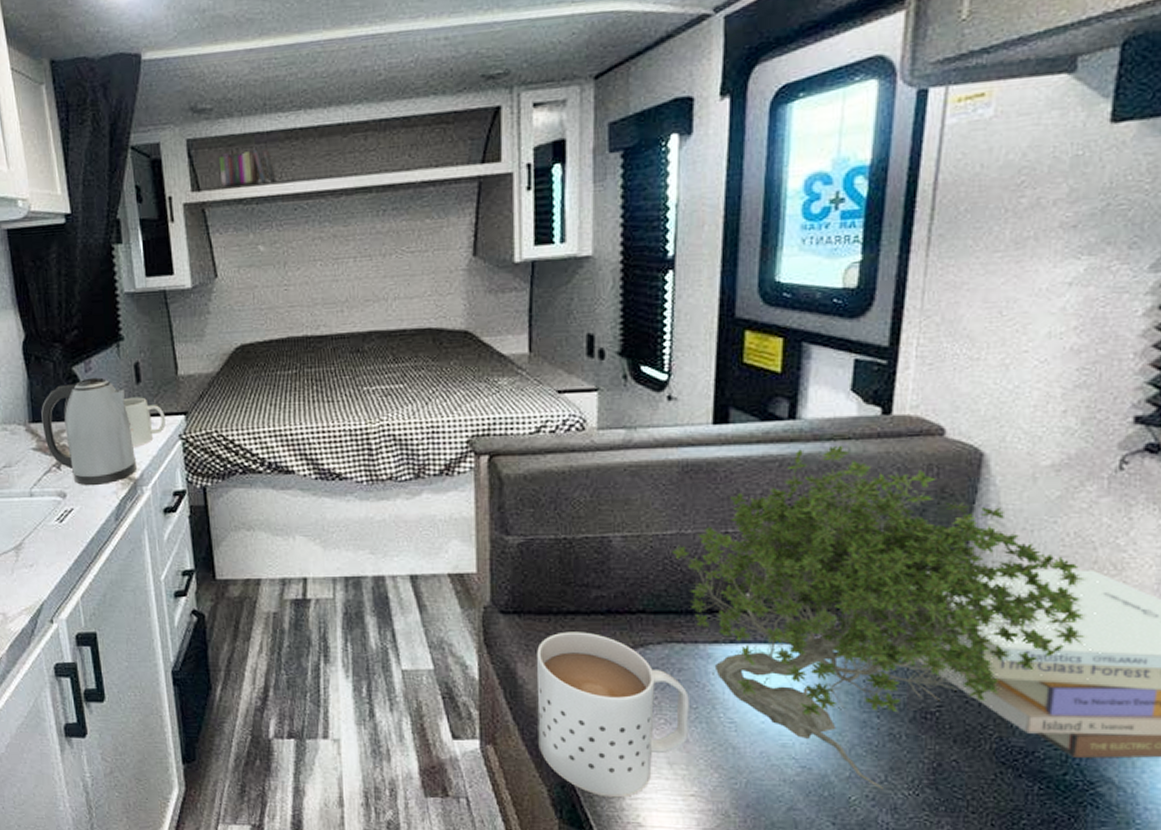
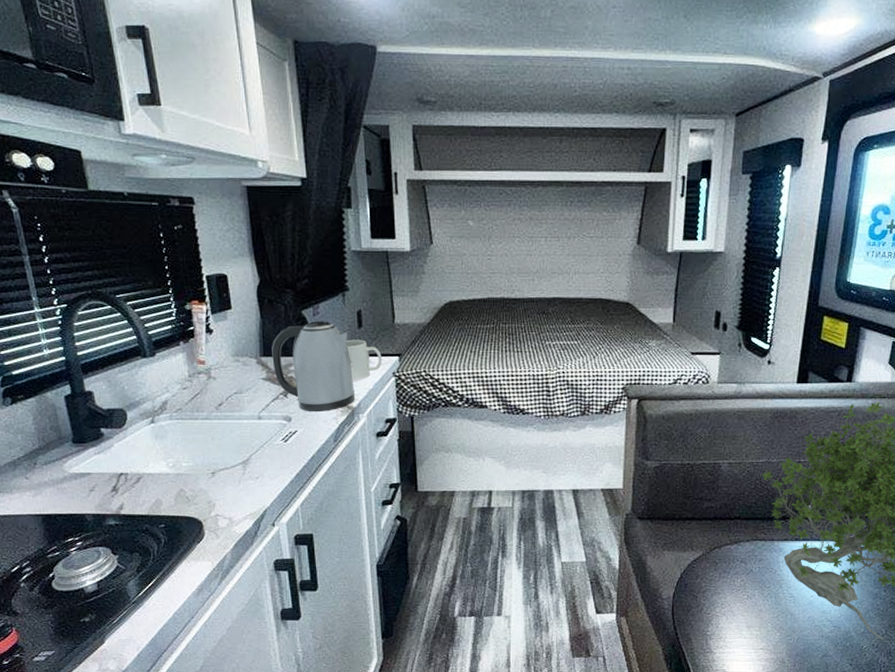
books: present [218,148,277,189] -> none [439,140,487,171]
mug: present [536,631,690,798] -> none [658,533,765,653]

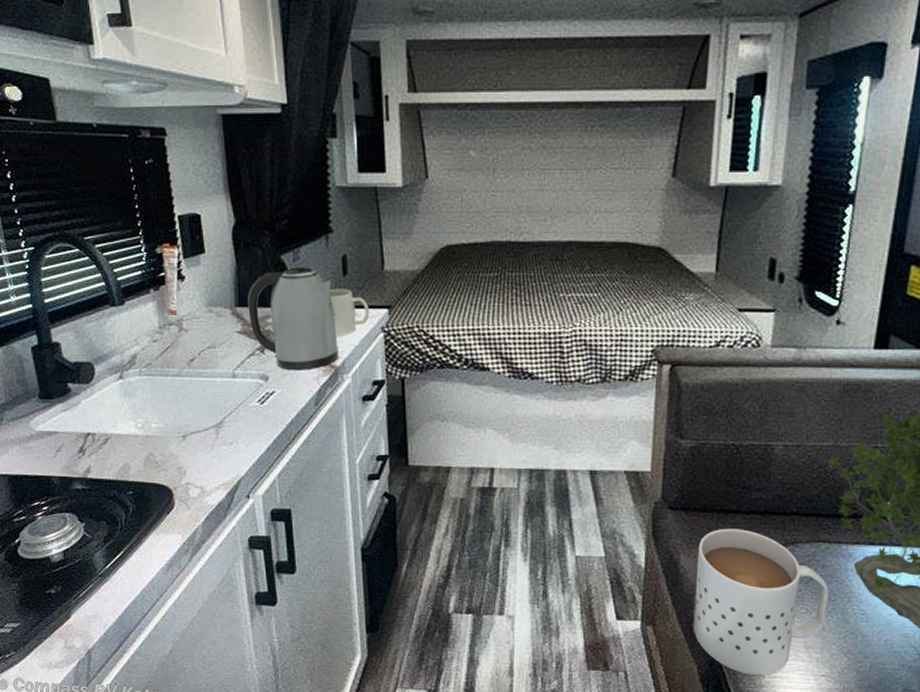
mug: none [658,533,765,653] -> present [693,528,829,676]

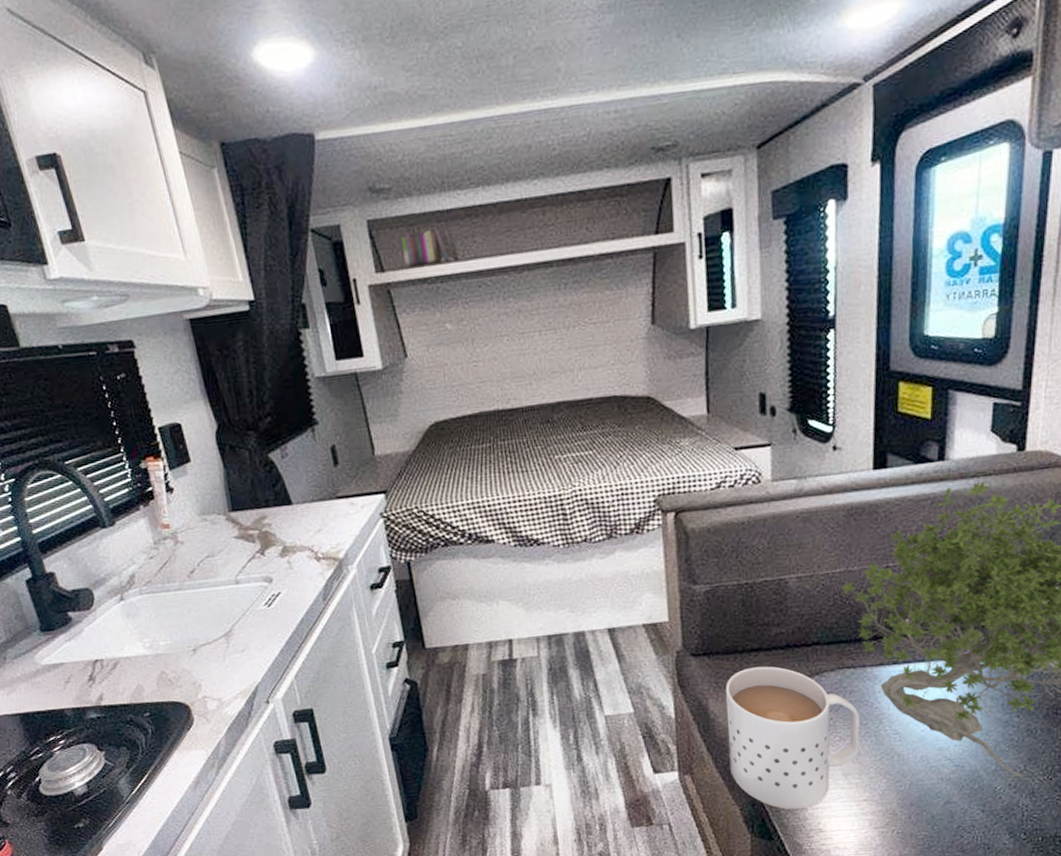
kettle: present [248,267,338,370] -> none [240,462,341,569]
mug: present [329,288,369,338] -> none [322,479,366,530]
books: none [436,56,492,92] -> present [400,227,460,269]

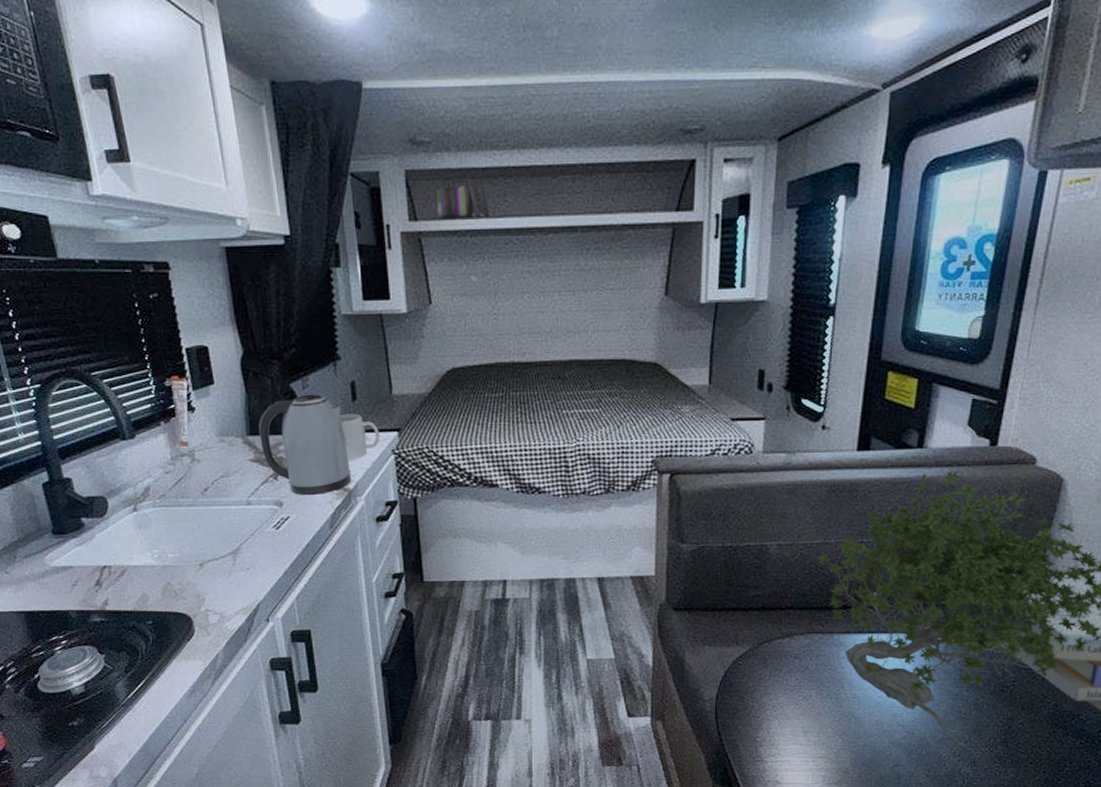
kettle: none [240,462,341,569] -> present [259,394,351,495]
mug: none [322,479,366,530] -> present [339,414,379,462]
mug: present [725,666,861,810] -> none [699,625,823,761]

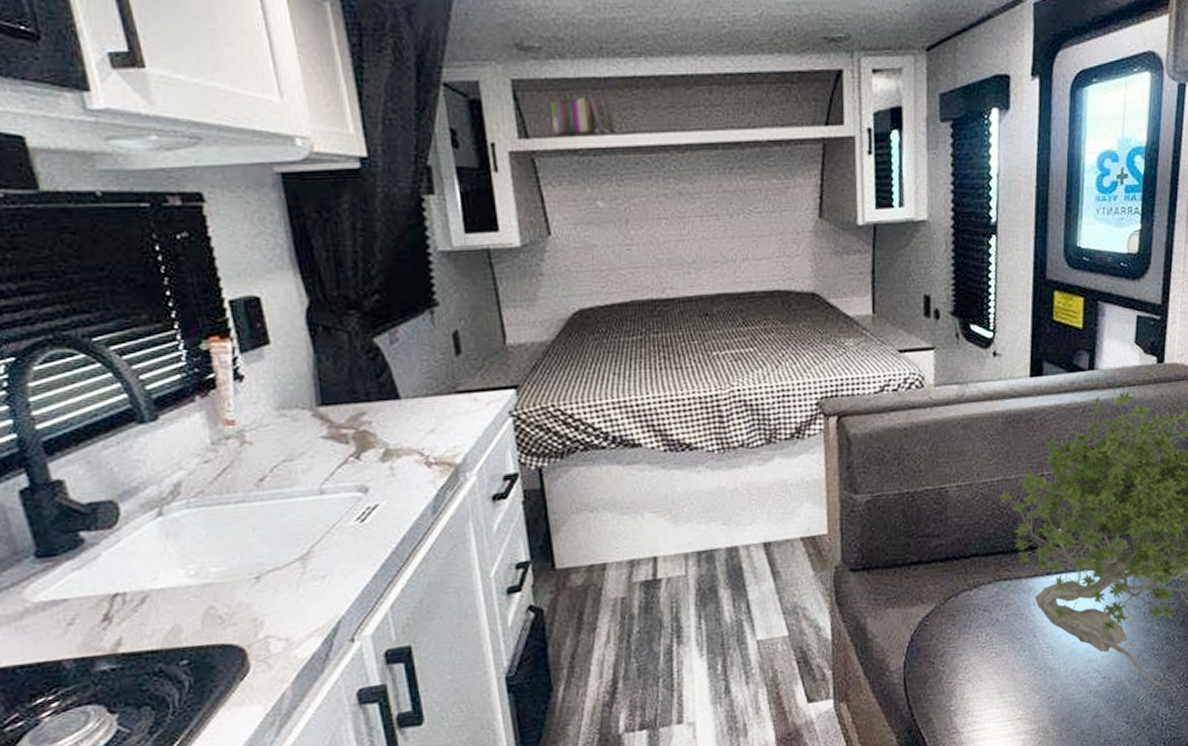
kettle: present [259,394,351,495] -> none [333,349,458,476]
mug: present [339,414,379,462] -> none [440,370,493,430]

